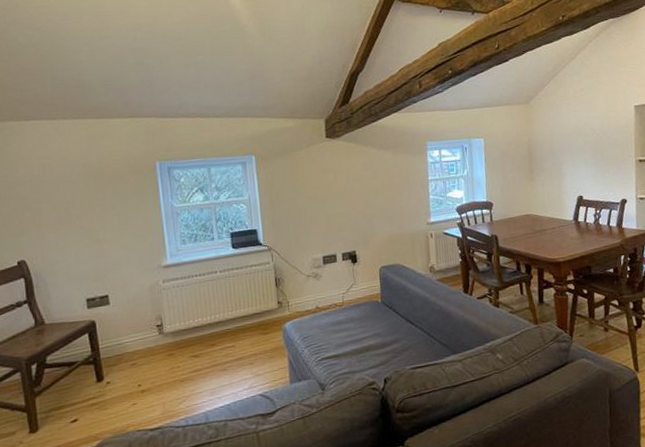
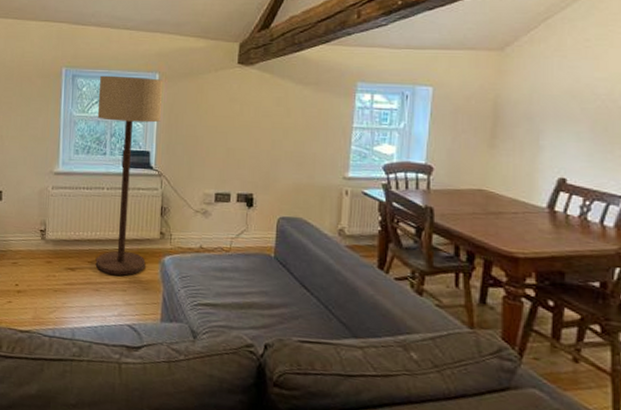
floor lamp: none [196,160,269,352] -> present [95,75,164,276]

